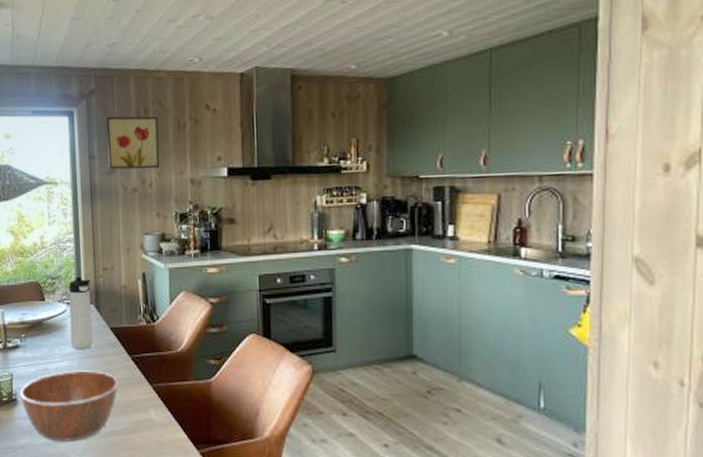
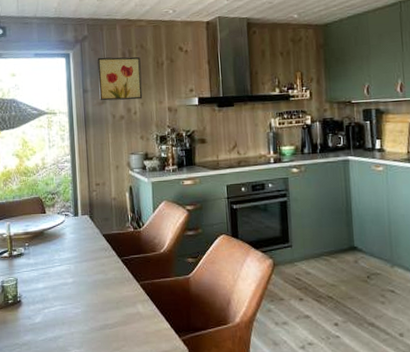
bowl: present [19,370,119,441] -> none [23,272,110,336]
thermos bottle: present [69,276,93,349] -> none [66,191,88,254]

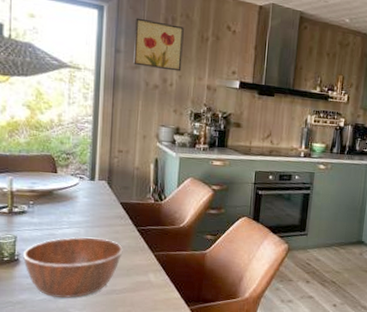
bowl: none [23,272,110,336] -> present [22,237,123,298]

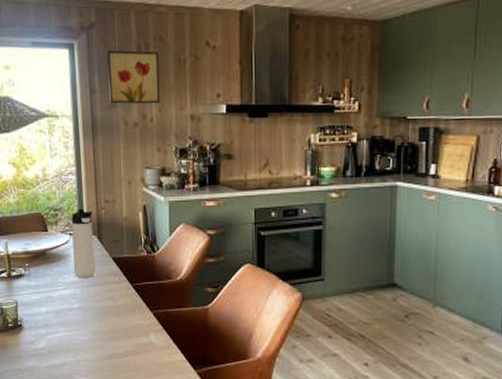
bowl: present [22,237,123,298] -> none [24,298,120,364]
thermos bottle: none [79,155,106,219] -> present [71,208,96,278]

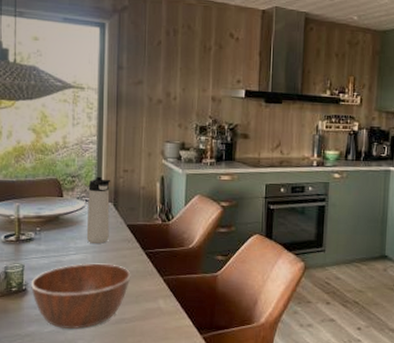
bowl: none [24,298,120,364] -> present [30,263,131,329]
wall art: present [107,50,161,104] -> none [136,32,186,84]

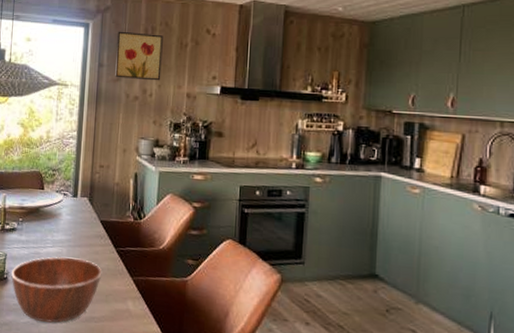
thermos bottle: present [86,176,111,244] -> none [62,170,88,238]
wall art: none [136,32,186,84] -> present [115,31,163,81]

